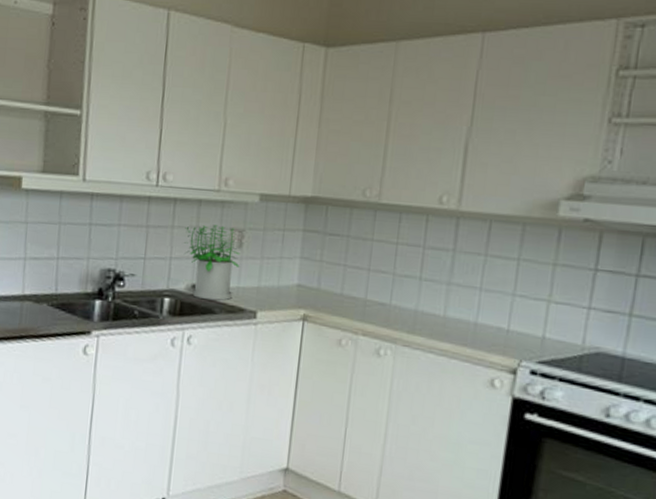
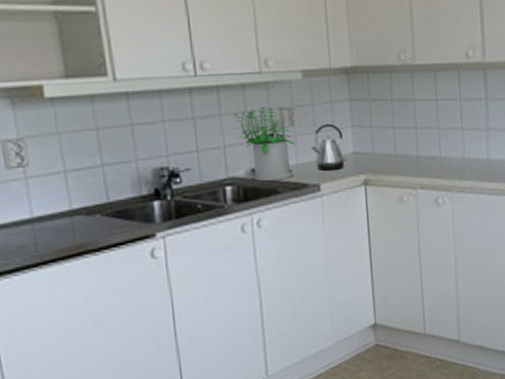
kettle: none [254,250,290,300] -> present [311,123,347,171]

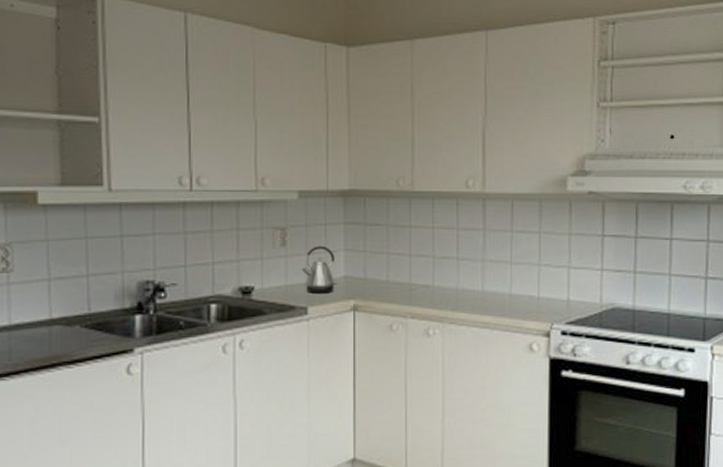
potted plant: present [233,106,296,181] -> none [225,225,286,300]

